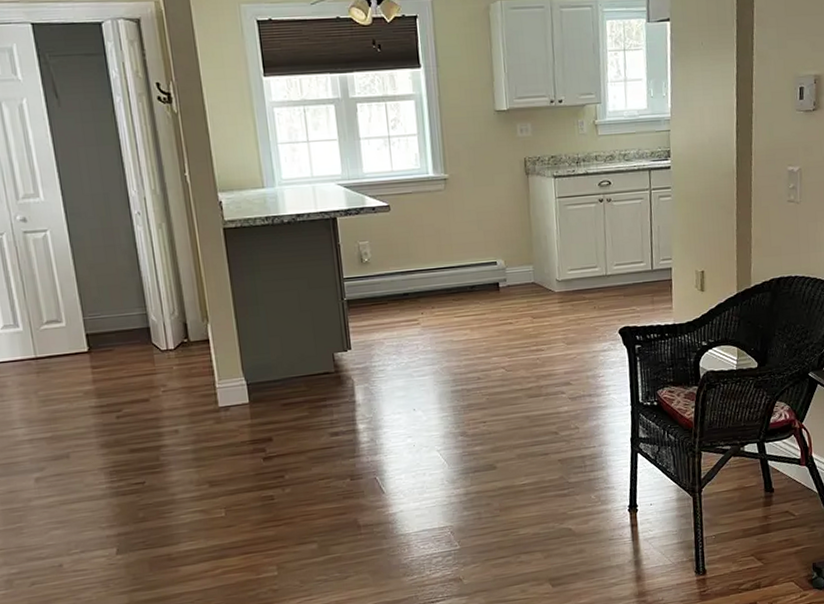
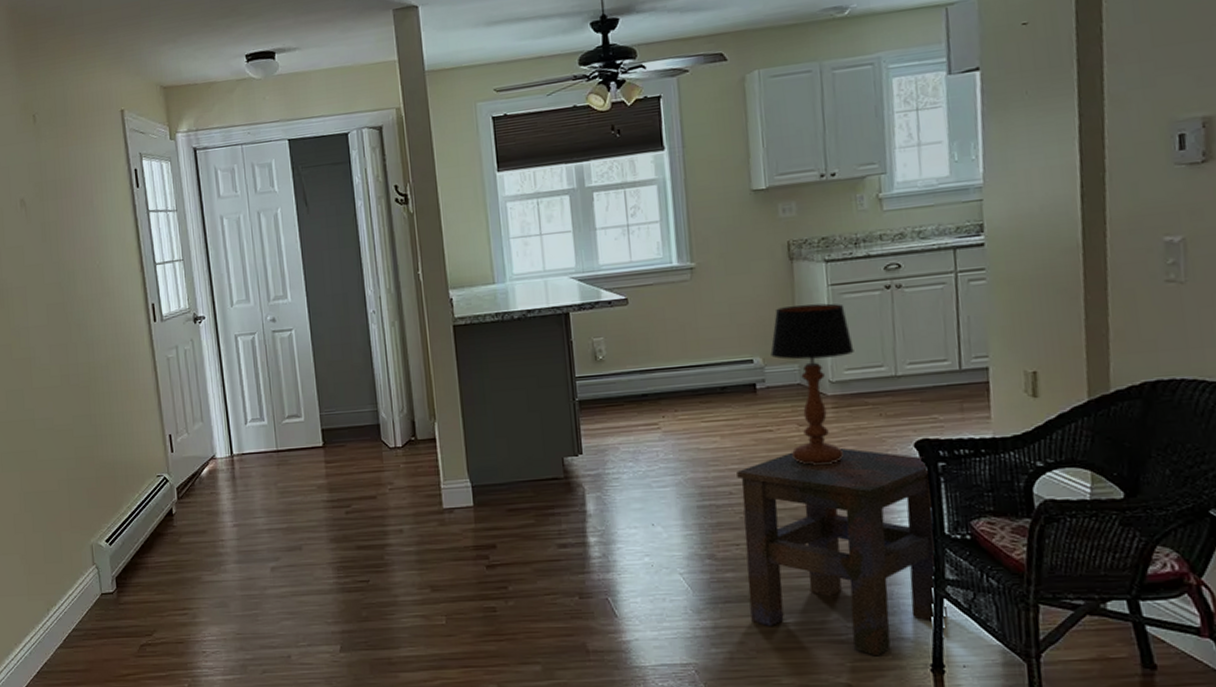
side table: none [483,336,641,504] -> present [737,448,948,657]
table lamp: none [511,213,576,351] -> present [770,303,854,465]

